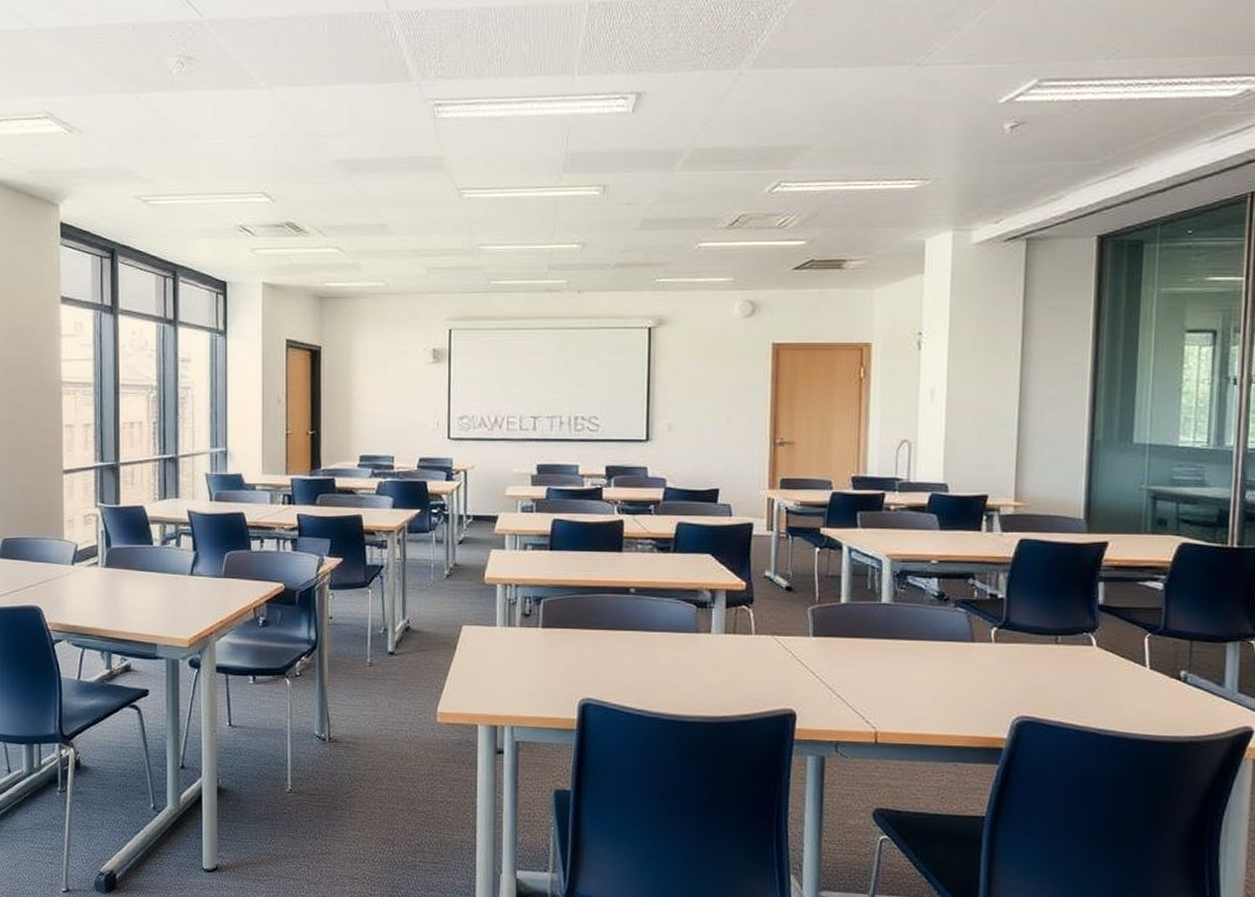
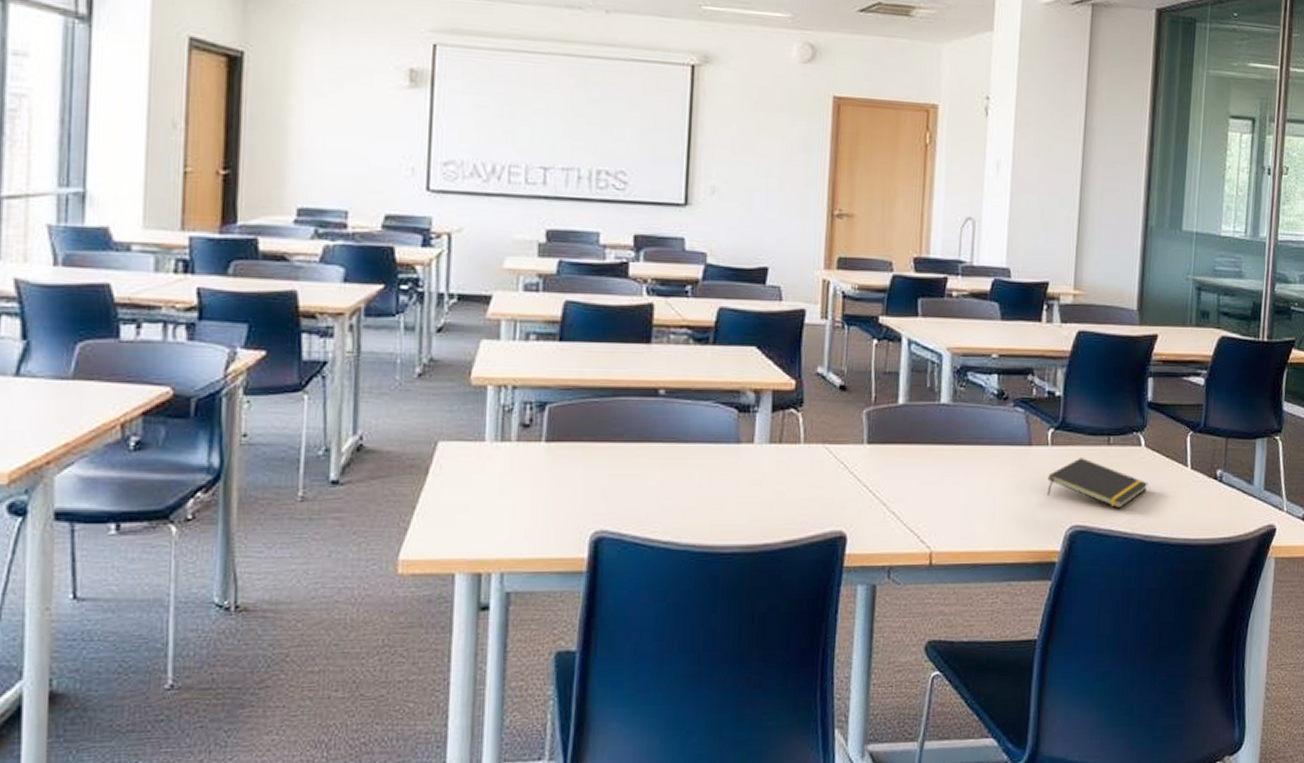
notepad: none [991,655,1101,703] -> present [1046,458,1148,509]

